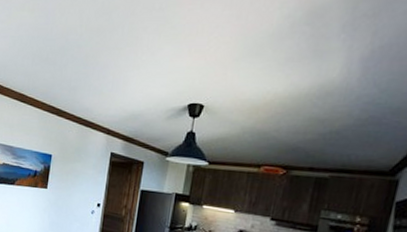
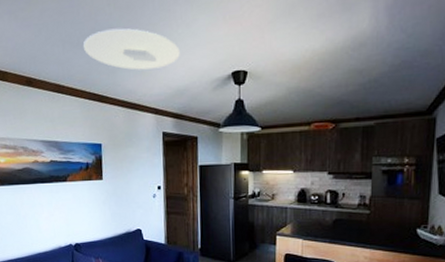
ceiling light: none [51,48,141,91] -> present [83,28,180,70]

